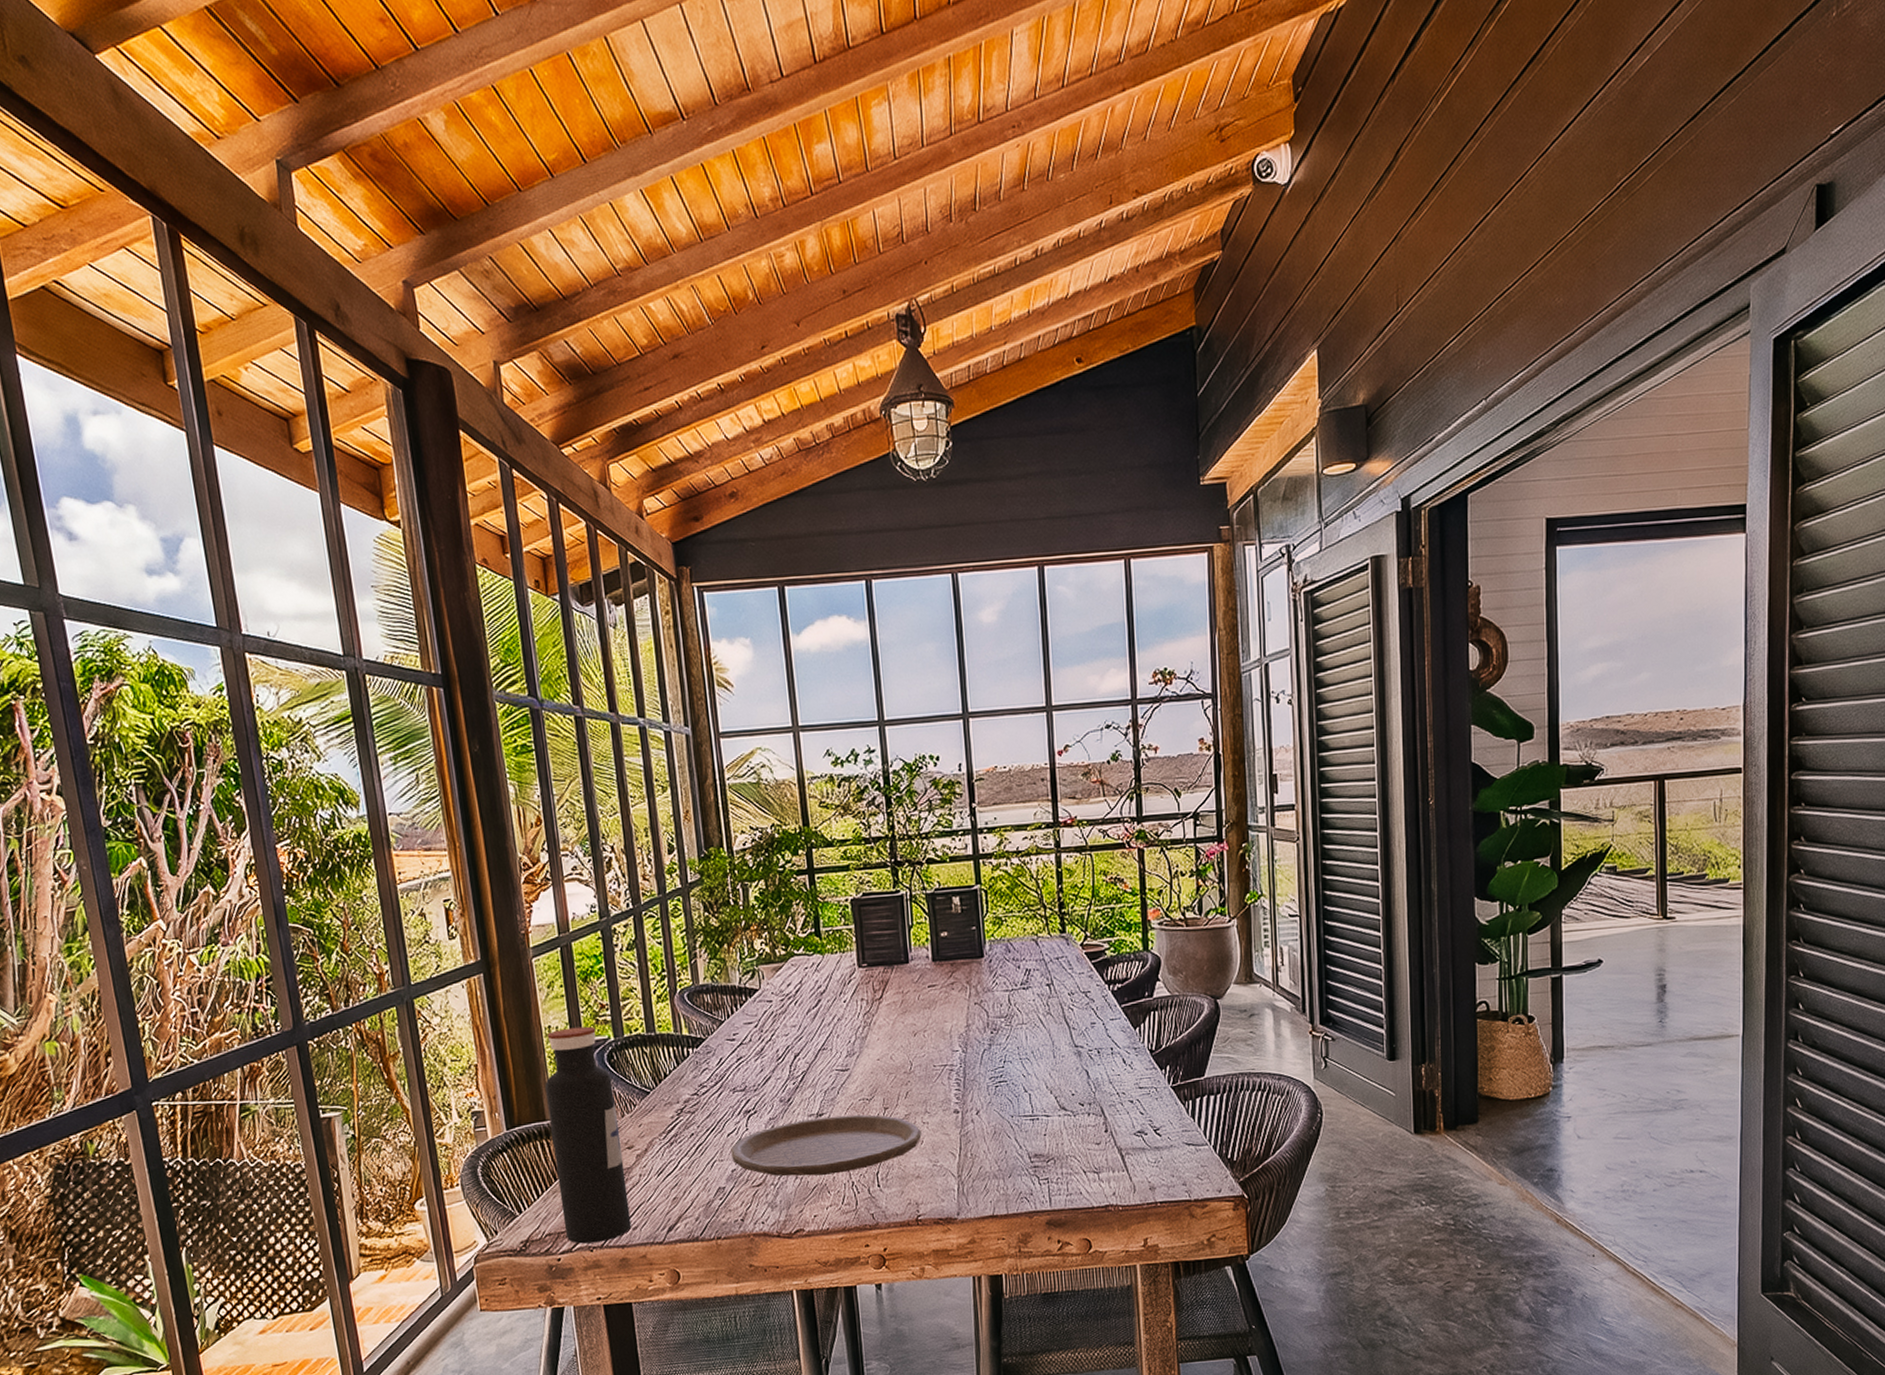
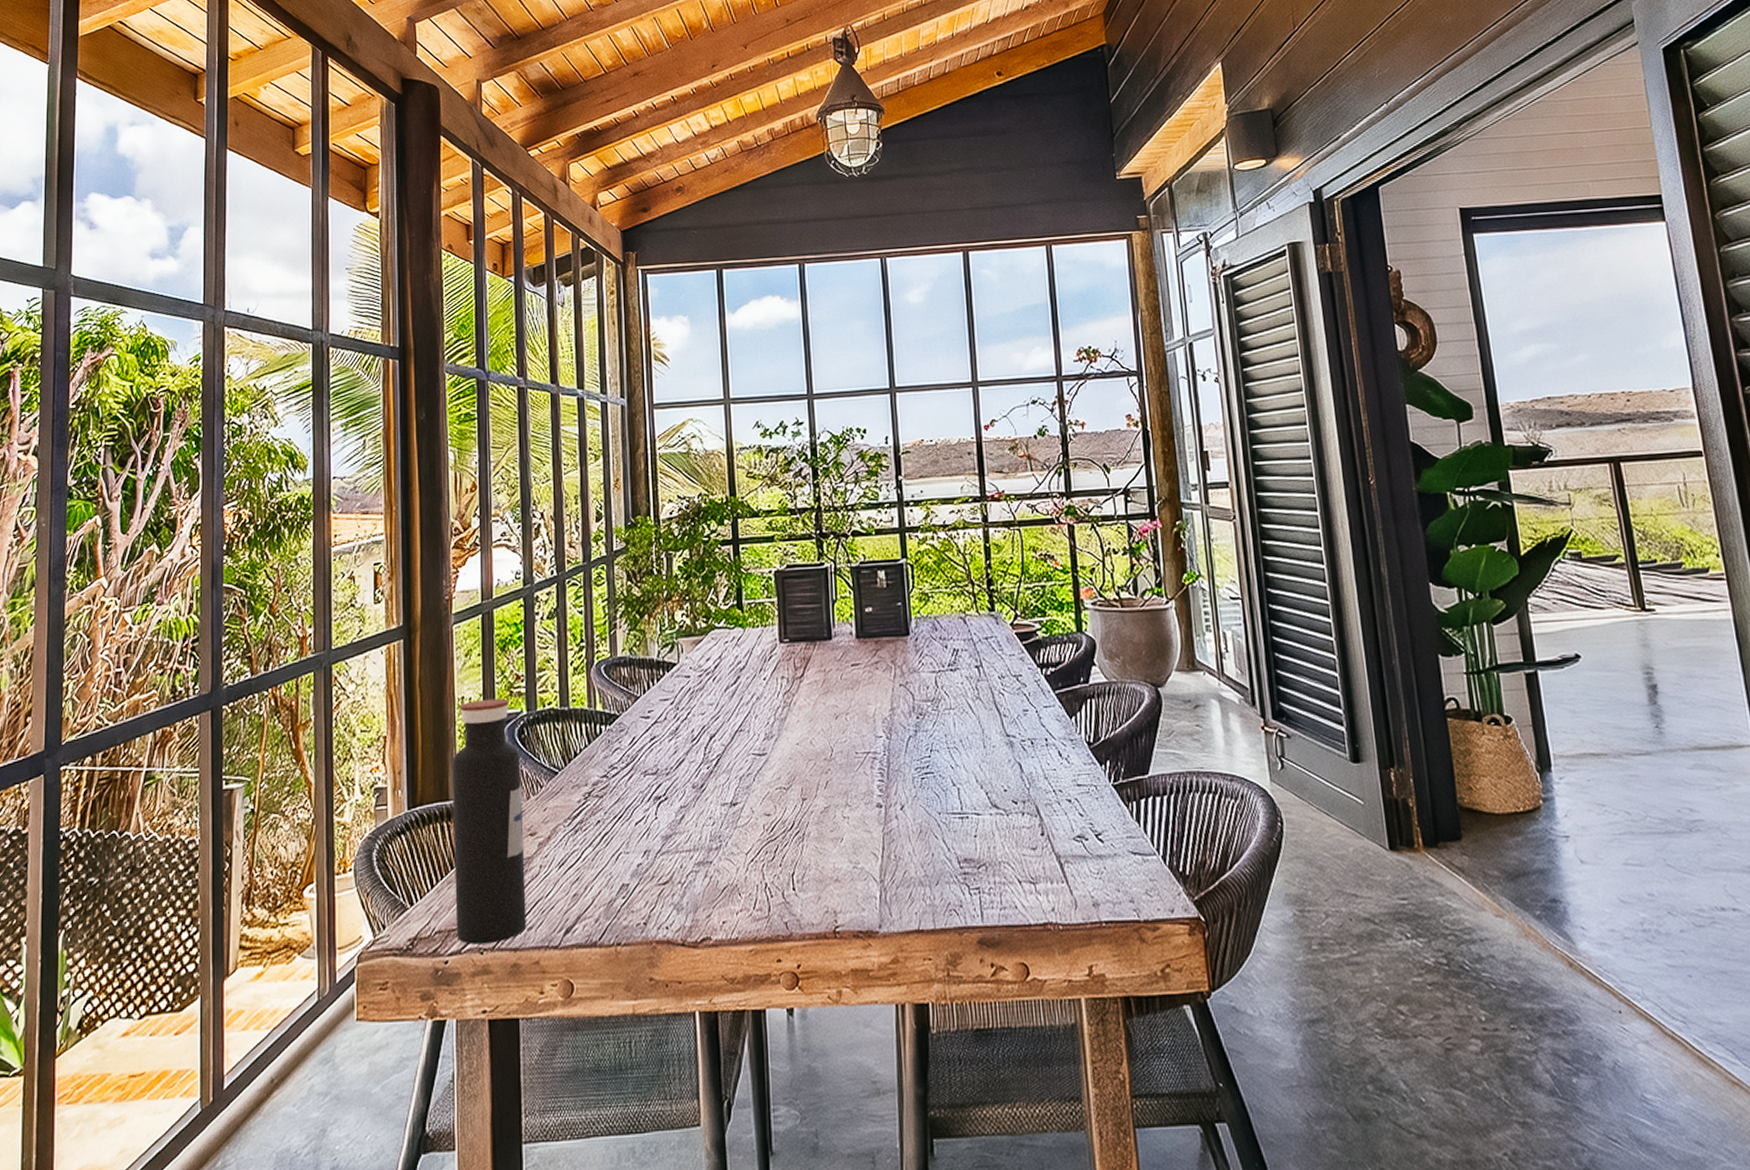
plate: present [730,1114,922,1177] -> none [638,805,842,875]

